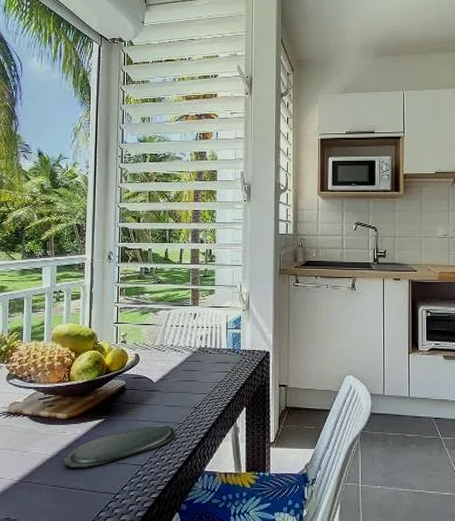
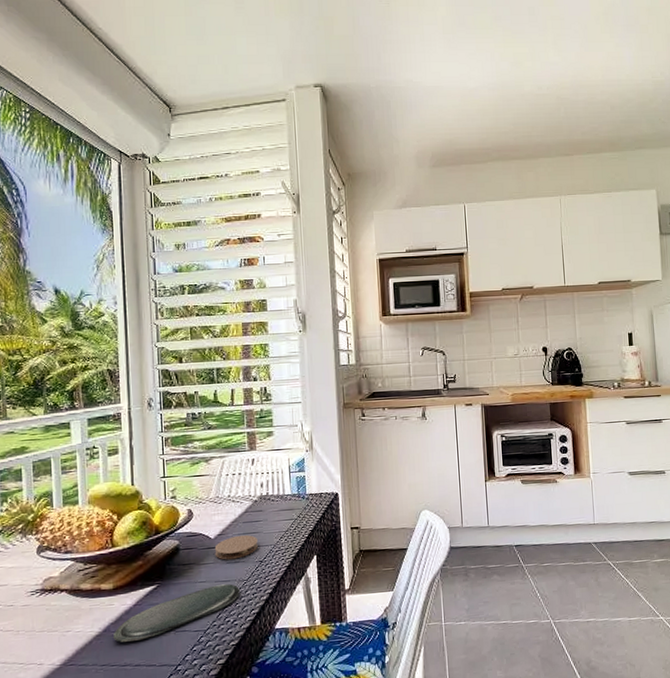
coaster: none [156,381,194,403] -> present [214,534,258,560]

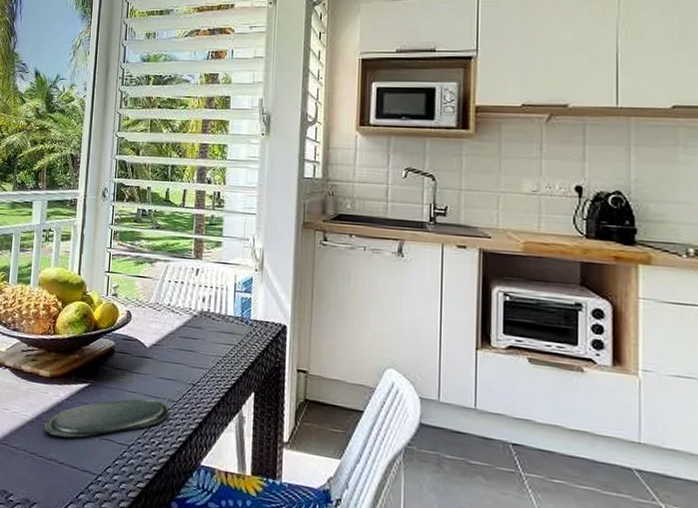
coaster: present [214,534,258,560] -> none [148,350,193,376]

